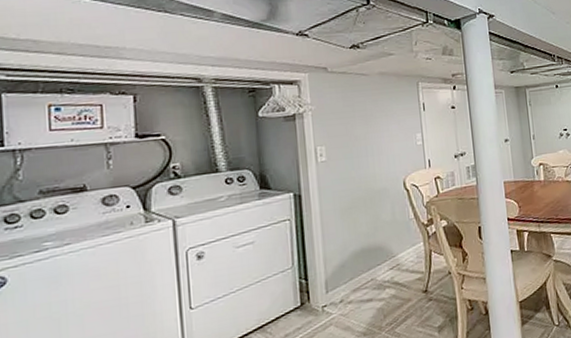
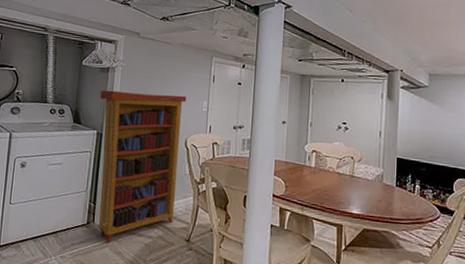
bookcase: none [288,131,405,320] -> present [99,90,187,243]

